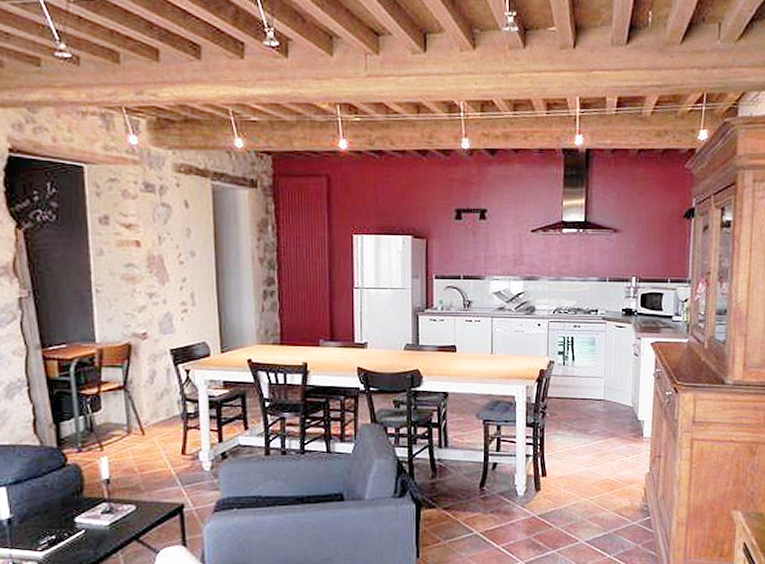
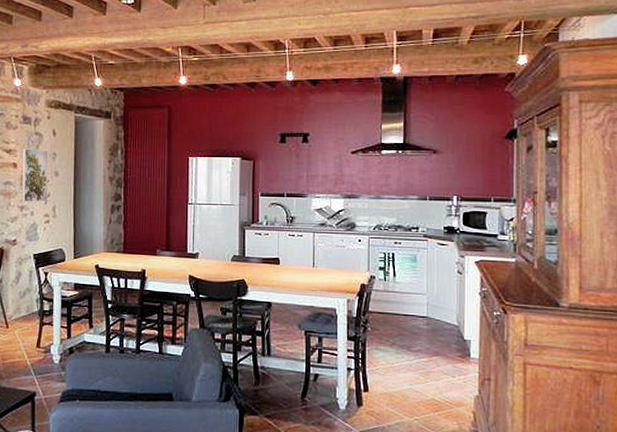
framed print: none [146,223,184,288] -> present [21,148,49,202]

